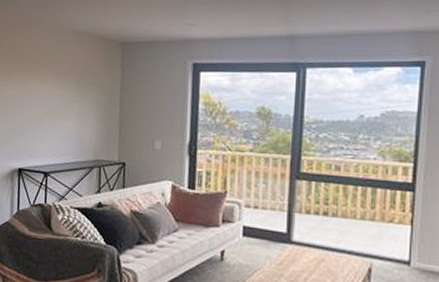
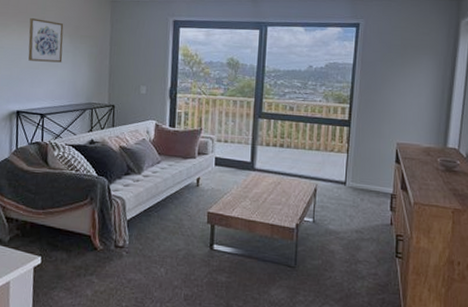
wall art: none [31,64,70,114] -> present [28,17,64,63]

